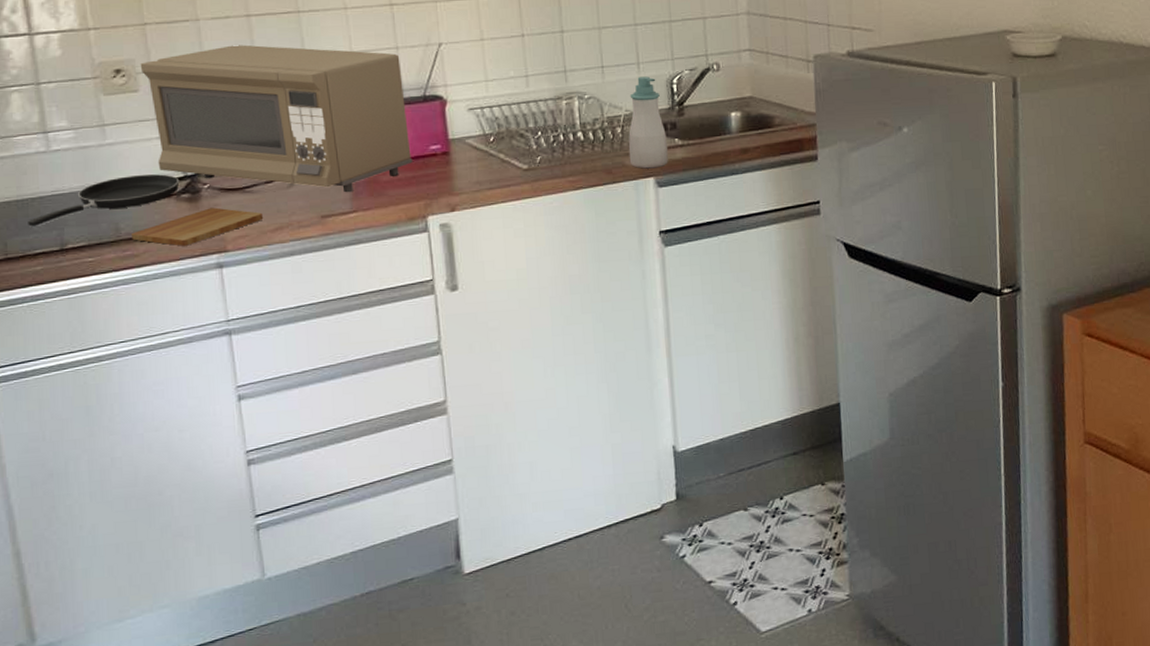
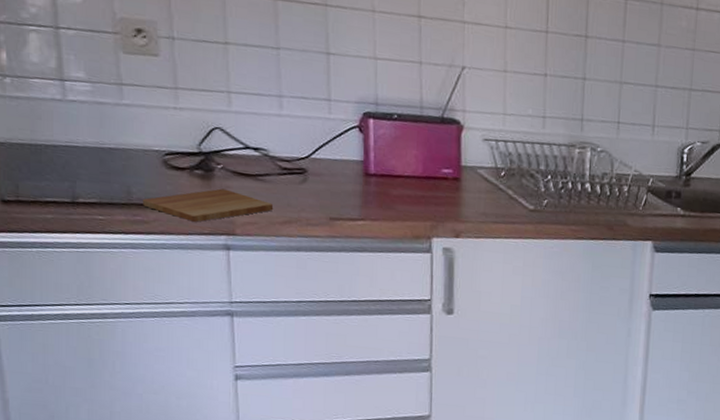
frying pan: present [28,174,180,227] -> none [40,140,194,174]
microwave: present [140,45,413,193] -> none [162,25,424,200]
soap bottle: present [628,76,668,170] -> none [631,139,670,234]

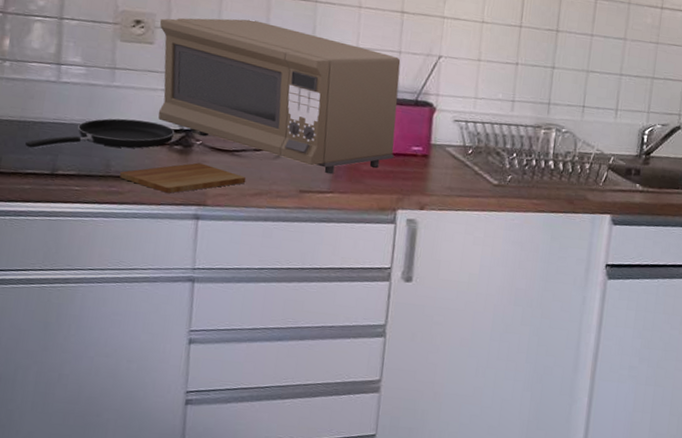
frying pan: none [40,140,194,174] -> present [25,118,175,149]
microwave: none [162,25,424,200] -> present [158,17,401,175]

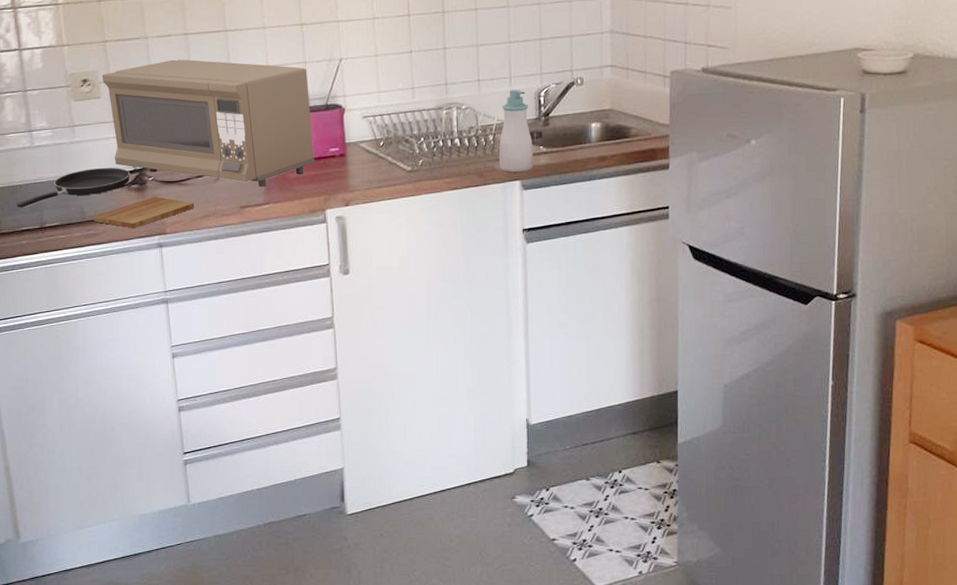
soap bottle: none [591,122,631,208] -> present [498,89,533,174]

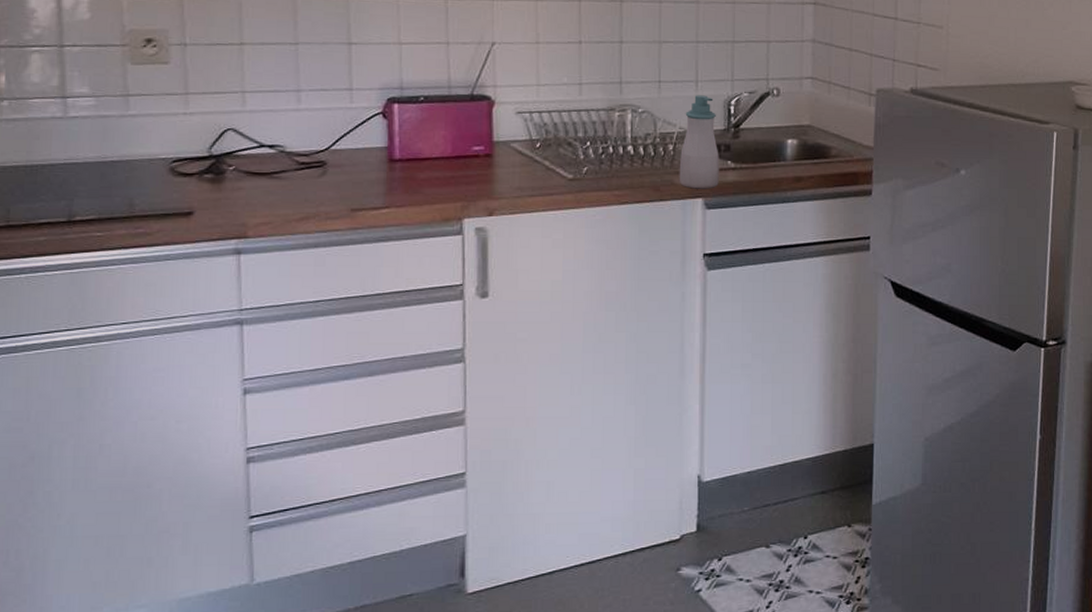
frying pan: present [17,168,131,208] -> none [35,150,204,195]
cutting board: present [94,197,195,228] -> none [146,191,290,228]
microwave: present [101,59,316,188] -> none [173,25,454,188]

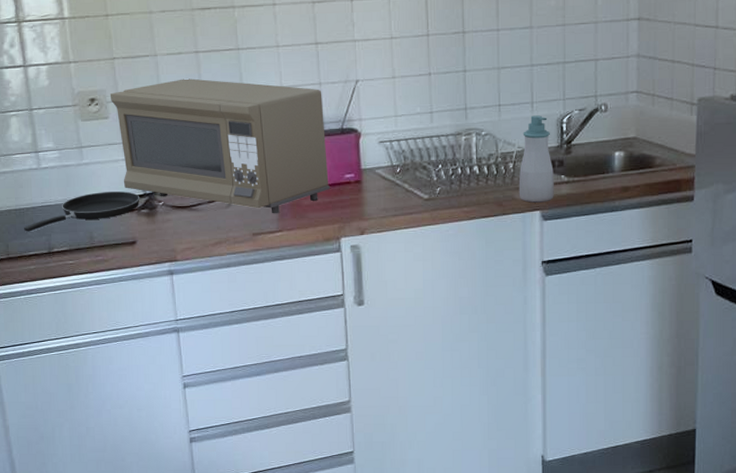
frying pan: none [35,150,204,195] -> present [24,191,140,232]
microwave: none [173,25,454,188] -> present [110,78,330,214]

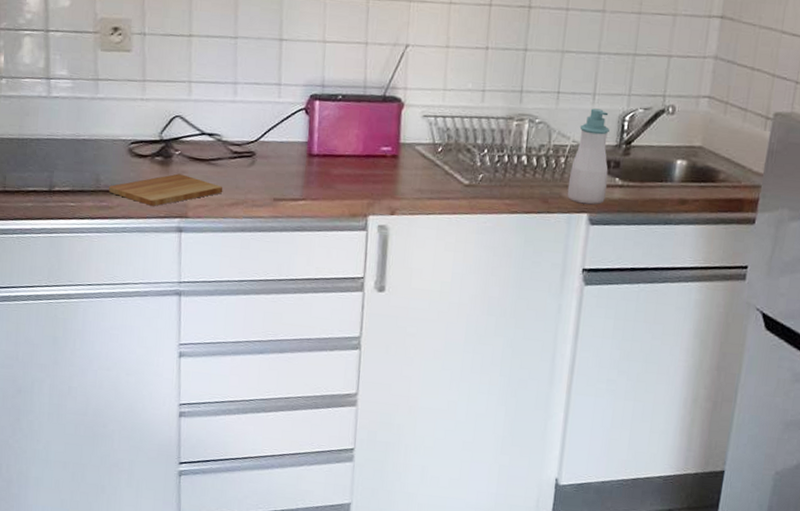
frying pan: present [24,191,140,232] -> none [25,131,156,166]
cutting board: none [103,222,206,254] -> present [109,173,223,206]
microwave: present [110,78,330,214] -> none [135,18,368,181]

